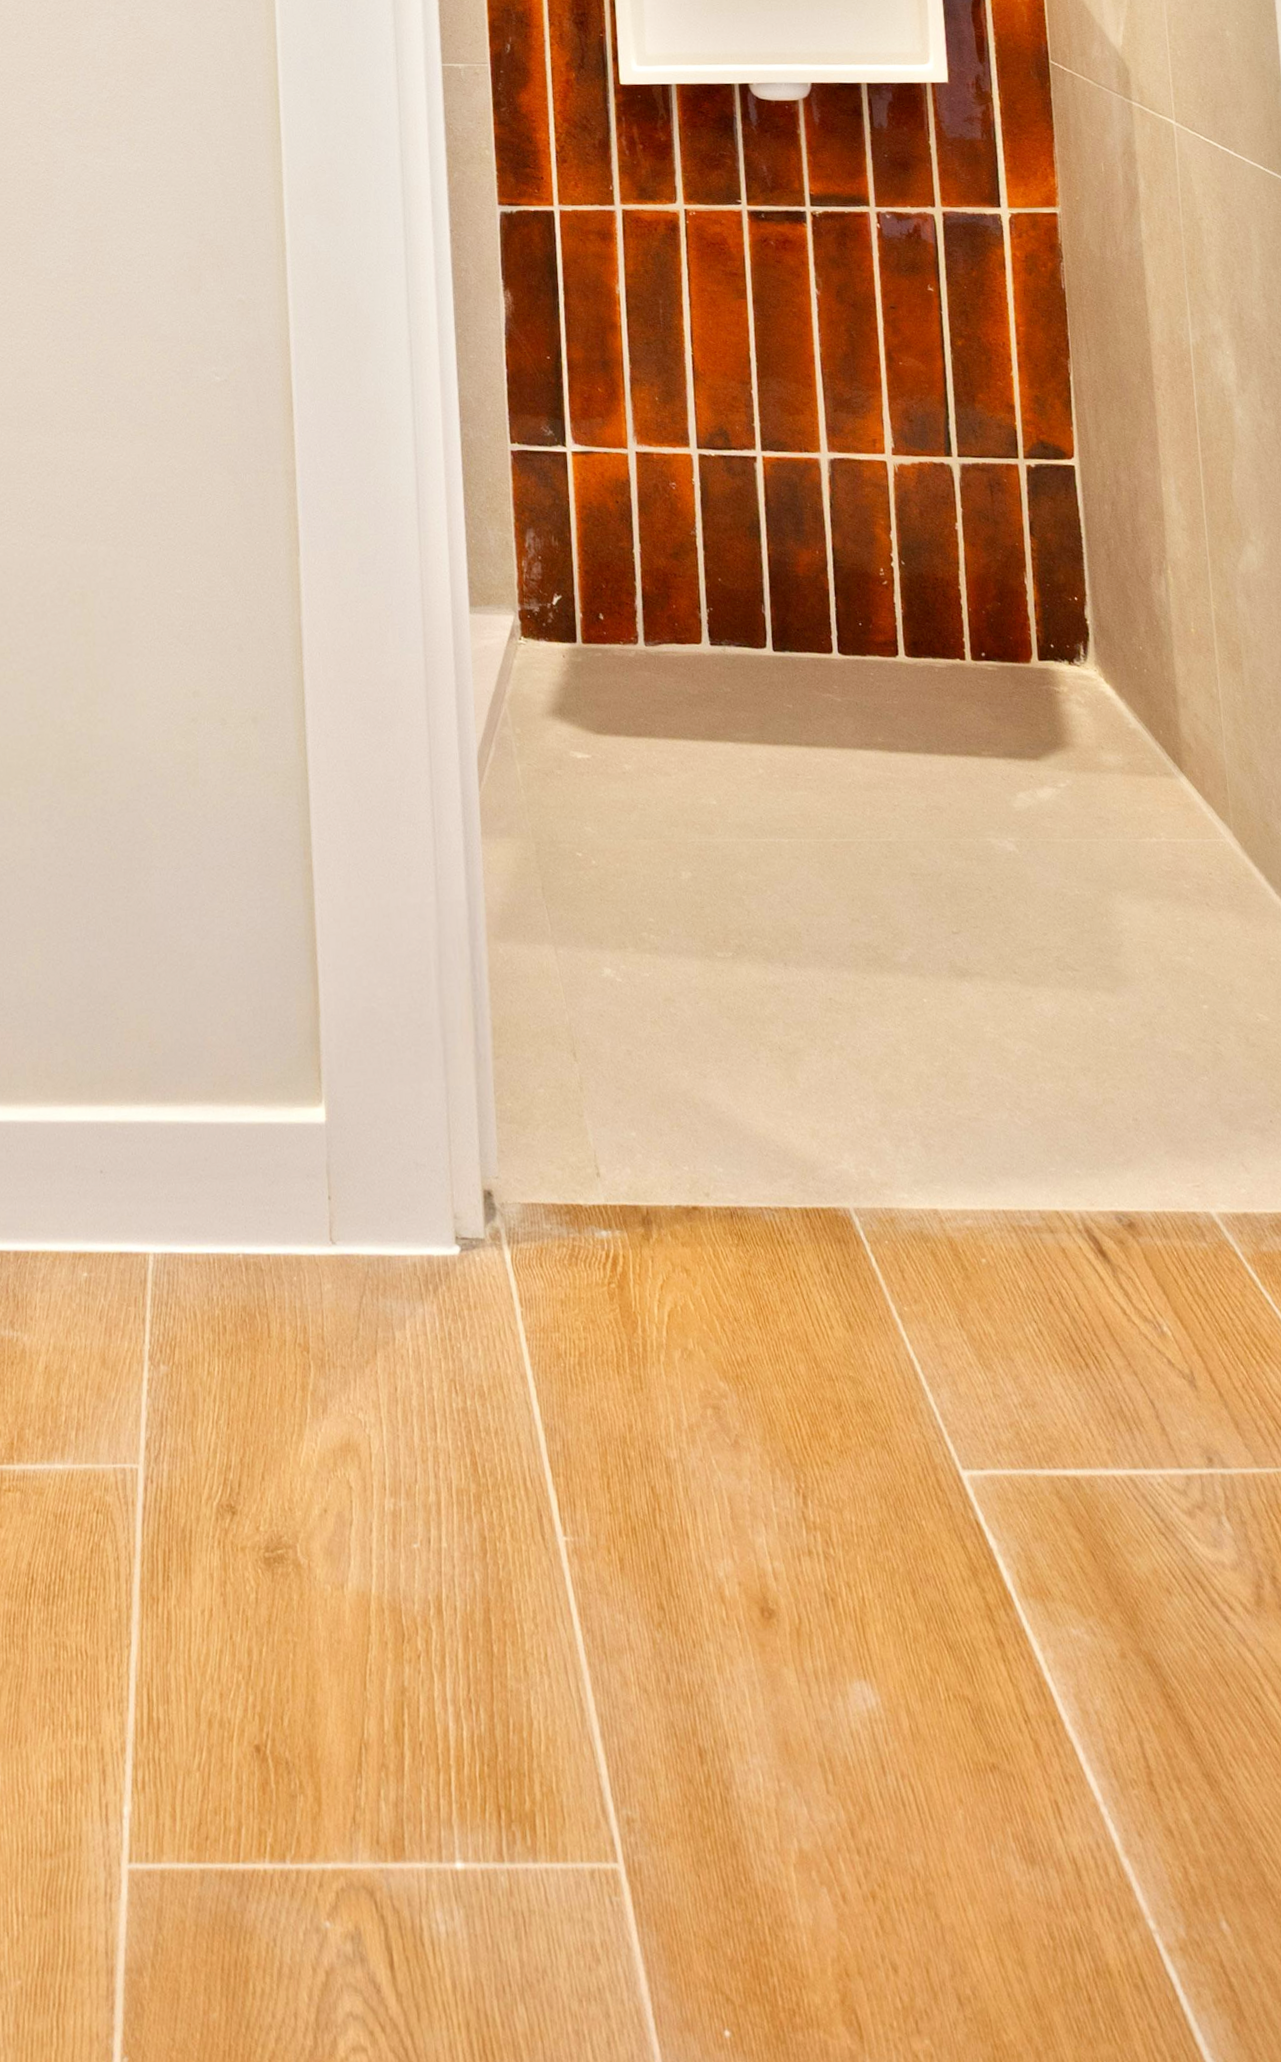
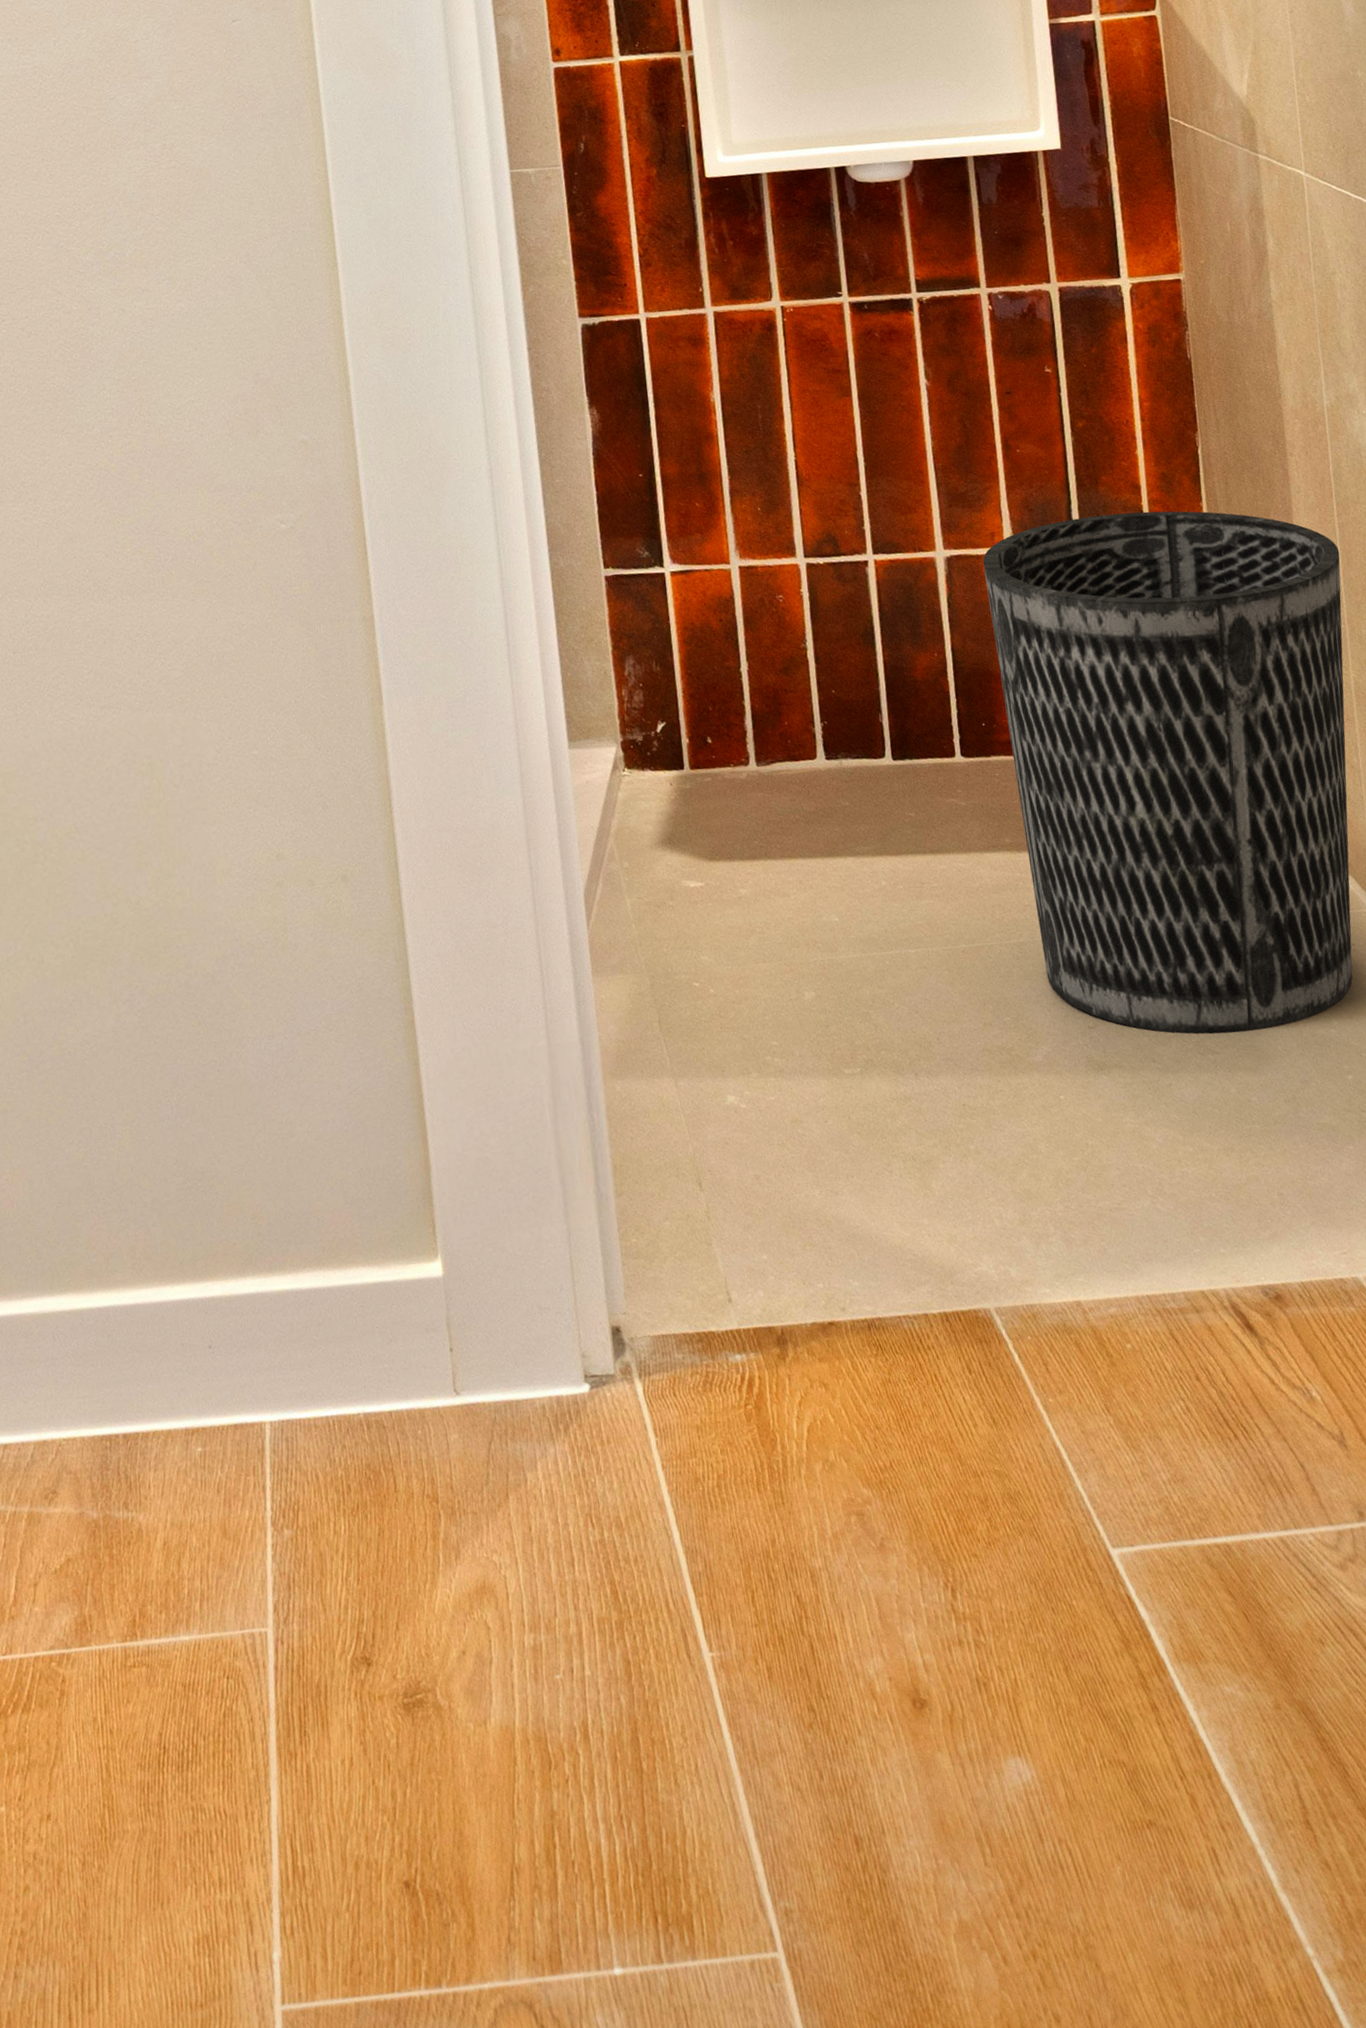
wastebasket: none [864,431,1210,952] -> present [982,511,1353,1035]

